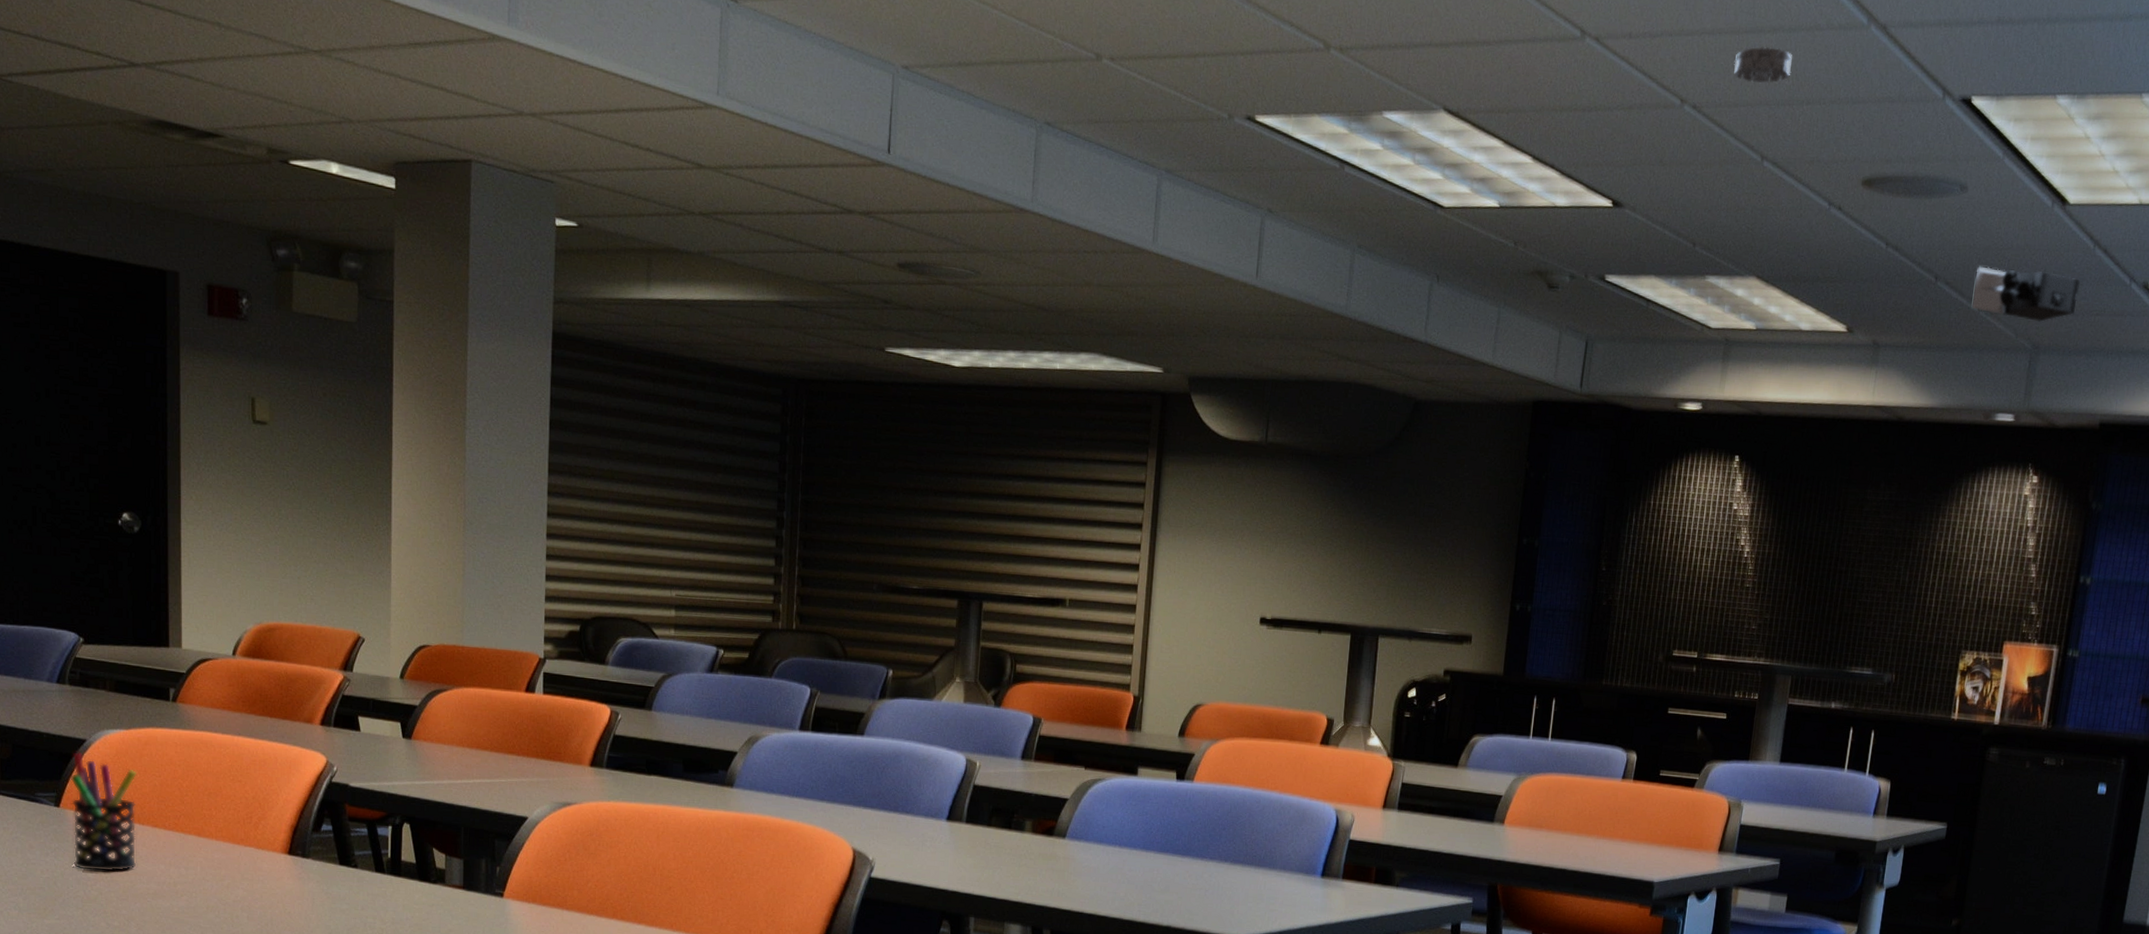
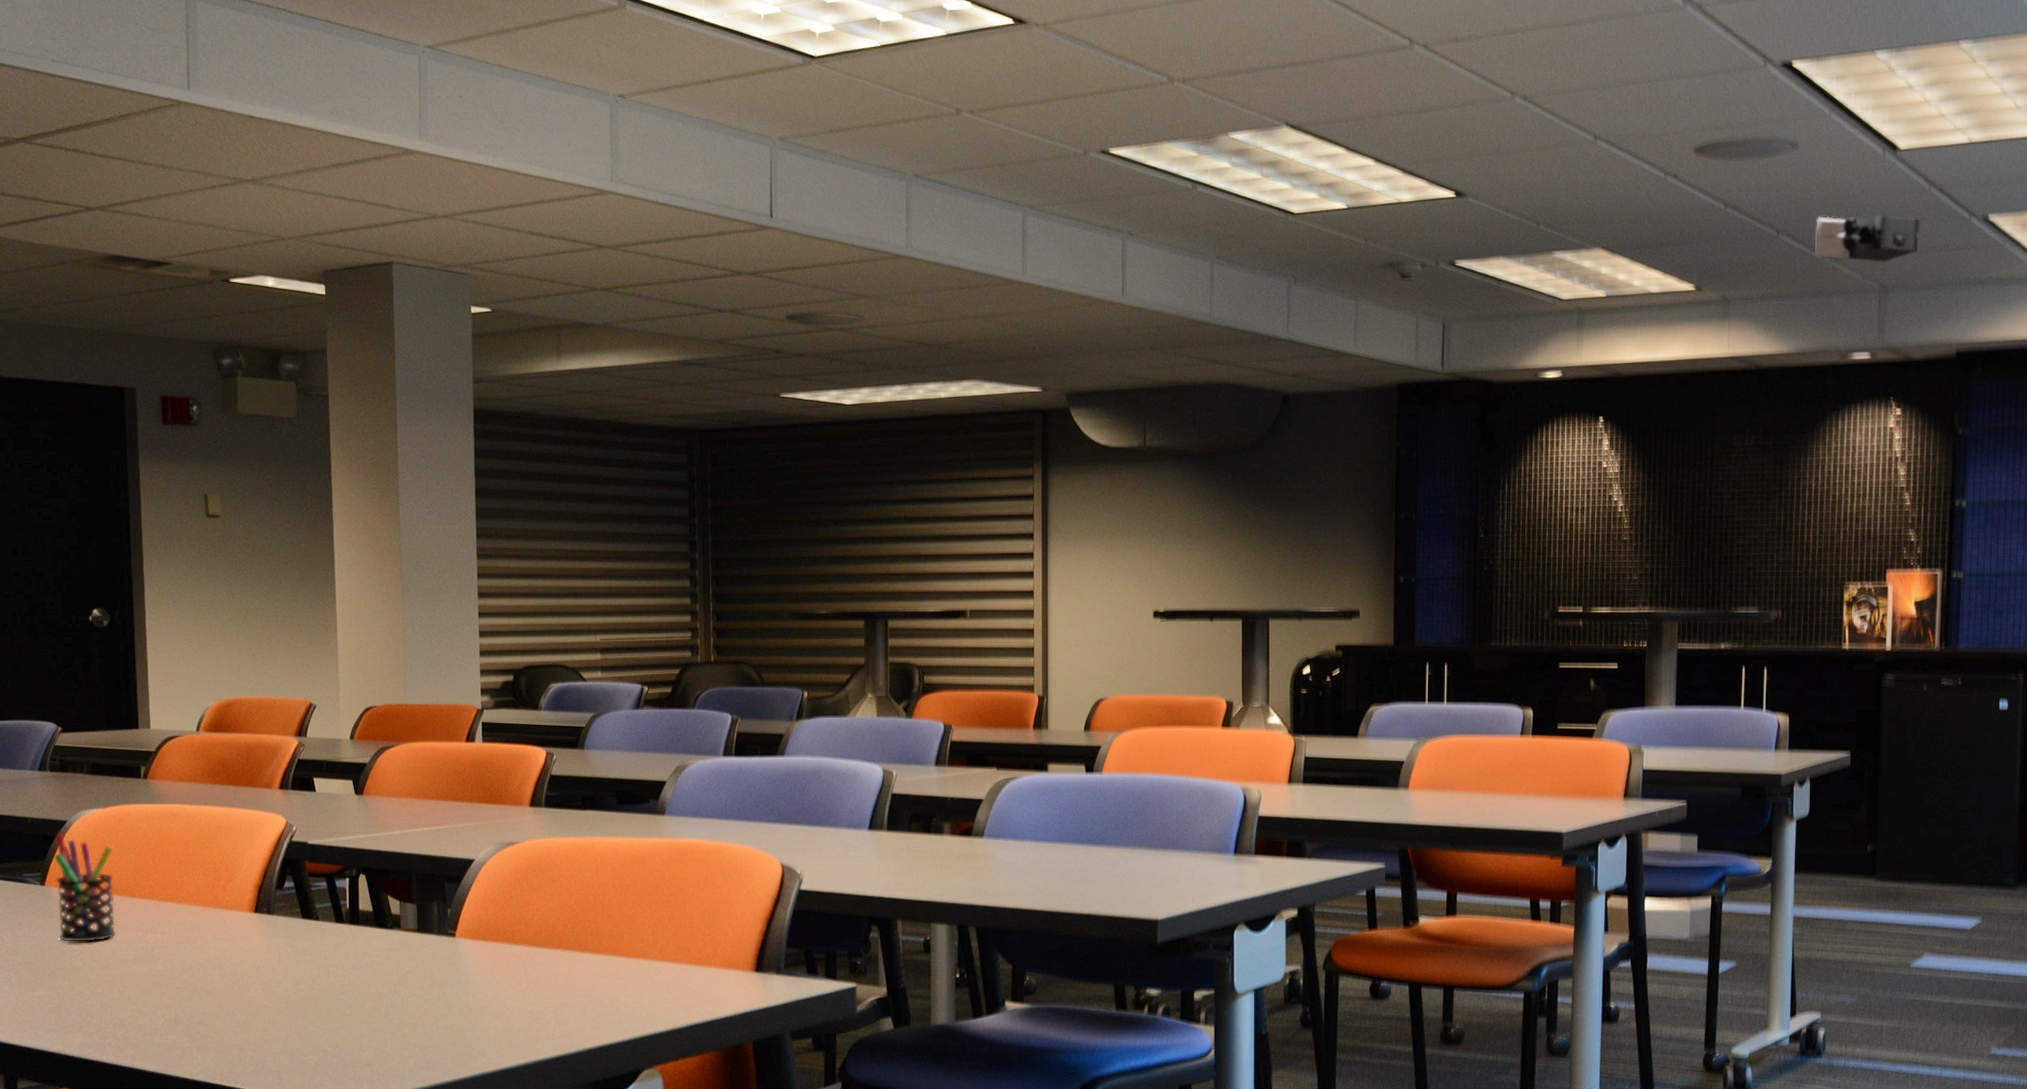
smoke detector: present [1734,47,1792,83] -> none [1558,36,1615,69]

